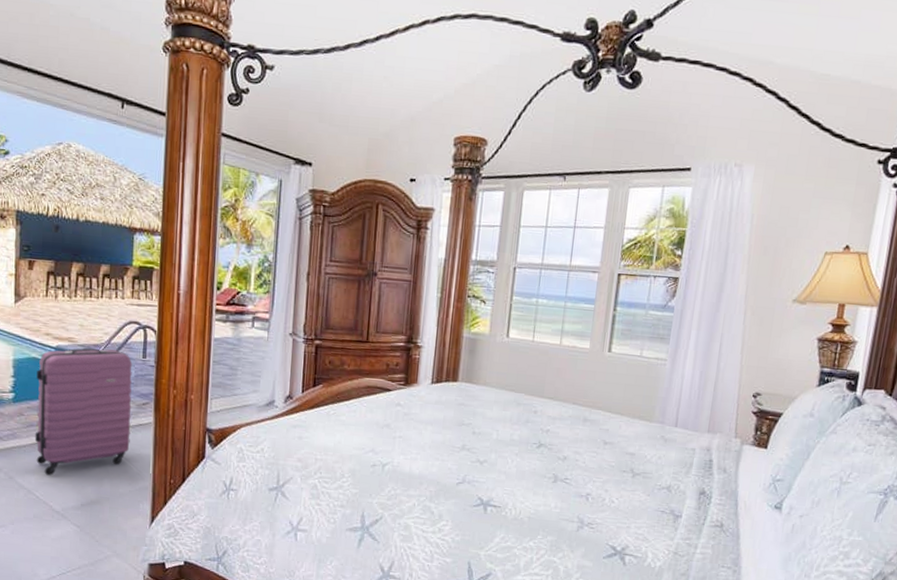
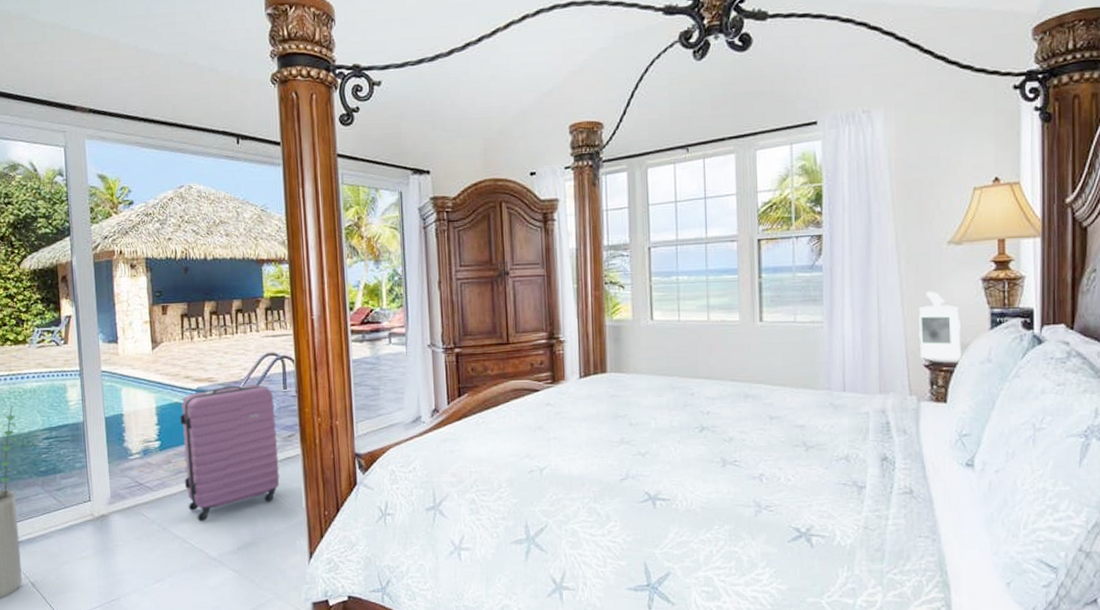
tissue box: none [750,343,793,410] -> present [918,291,961,360]

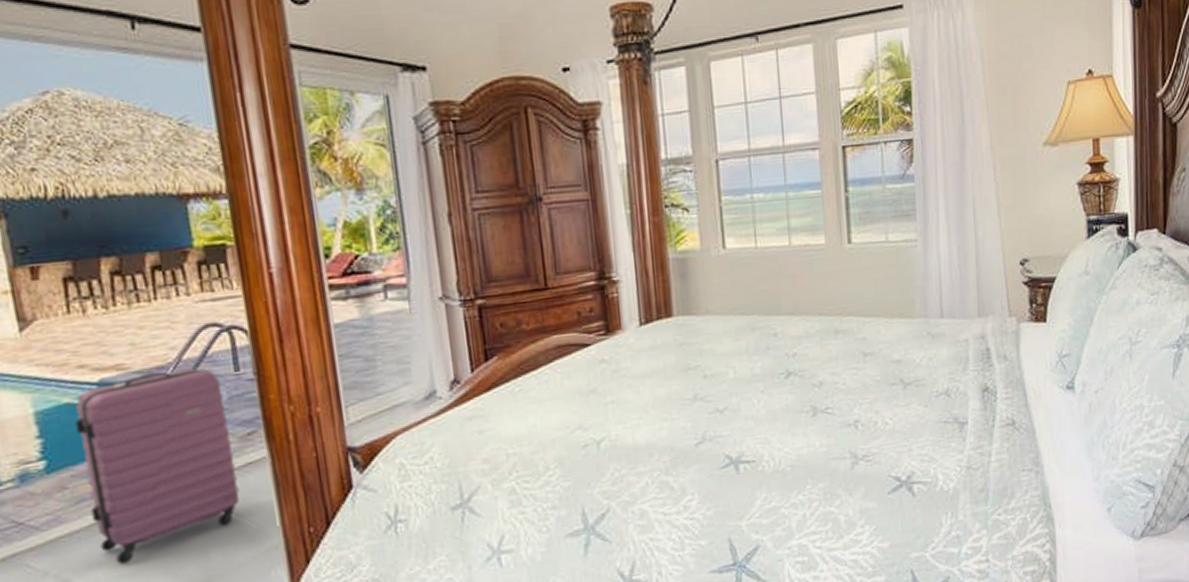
tissue box: present [918,291,961,360] -> none [1015,199,1059,276]

